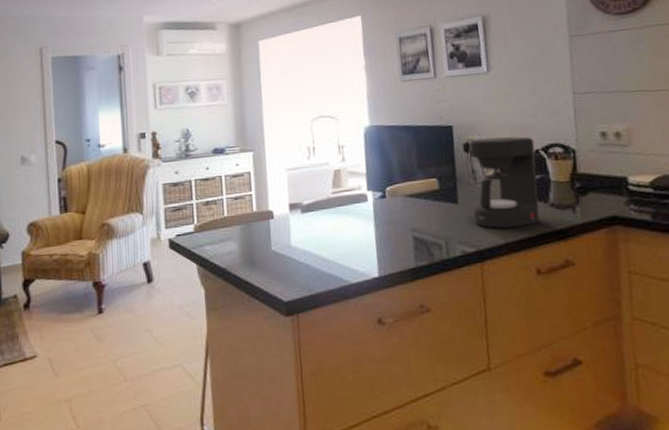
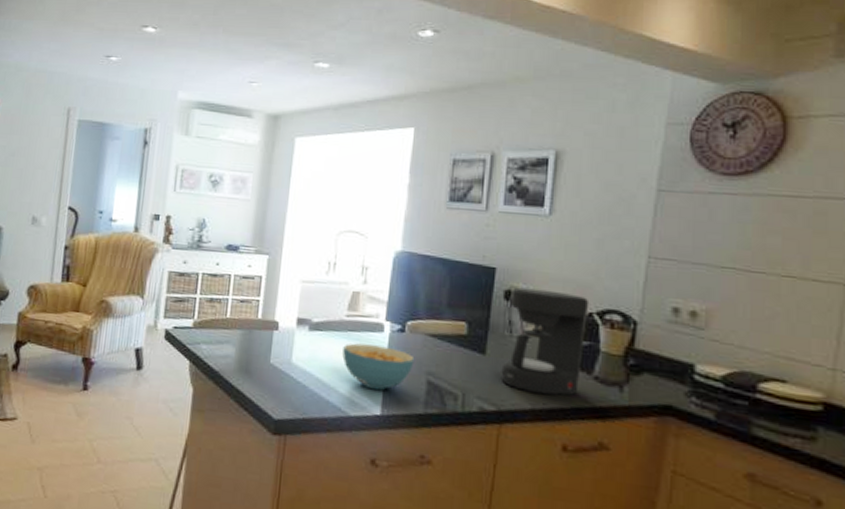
cereal bowl: none [335,214,399,256] -> present [342,343,415,391]

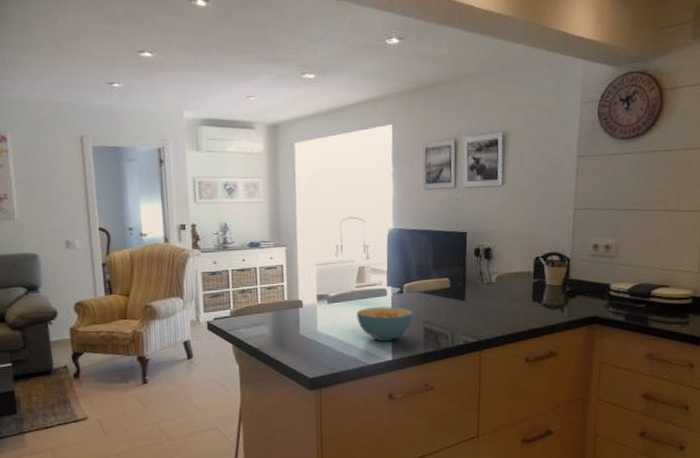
coffee maker: present [500,287,590,396] -> none [477,244,536,324]

